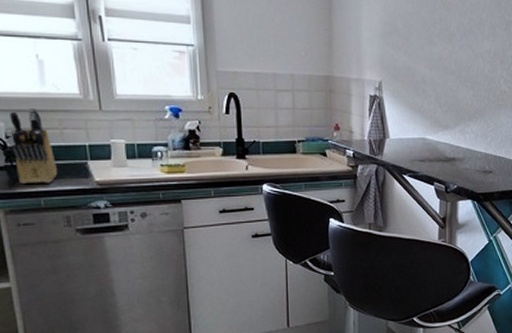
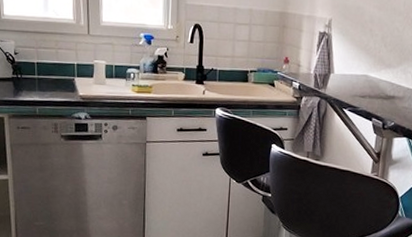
knife block: present [9,107,57,183] -> none [17,29,51,95]

